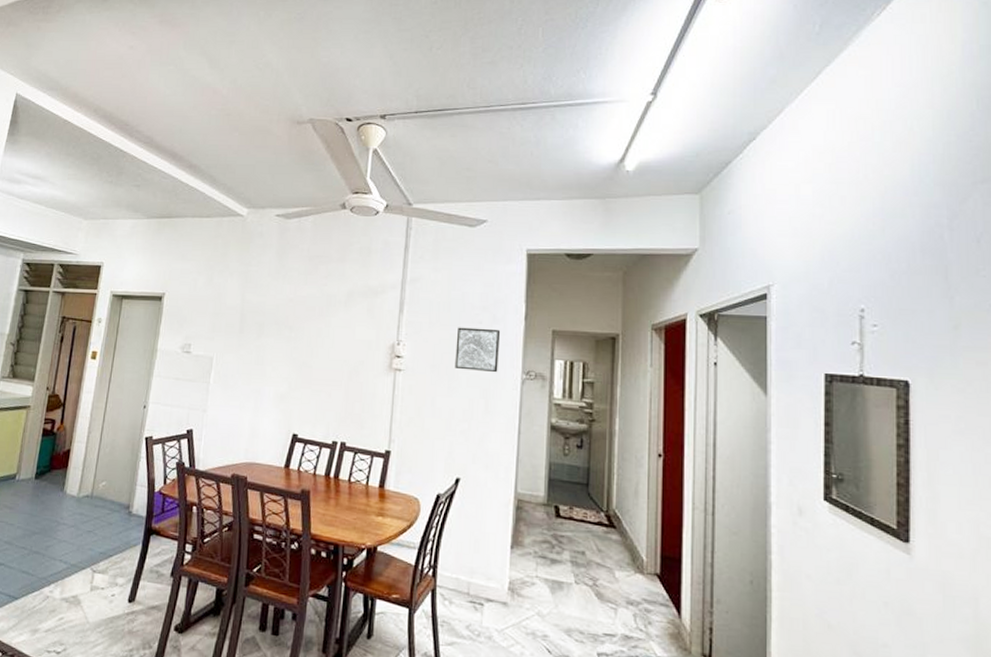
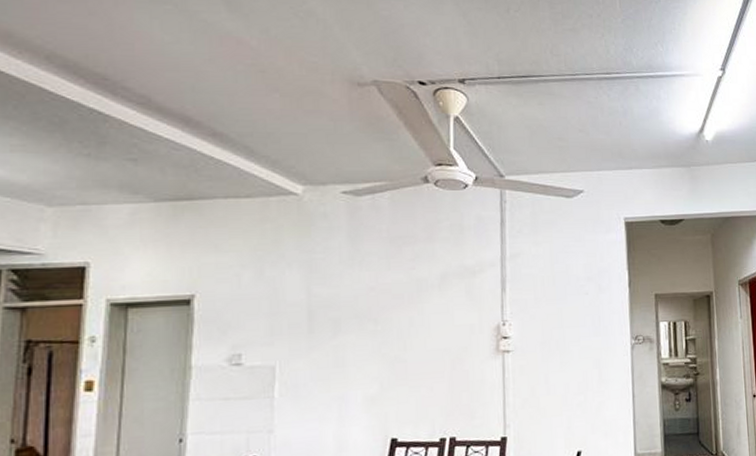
wall art: present [455,327,501,373] -> none [564,298,608,343]

